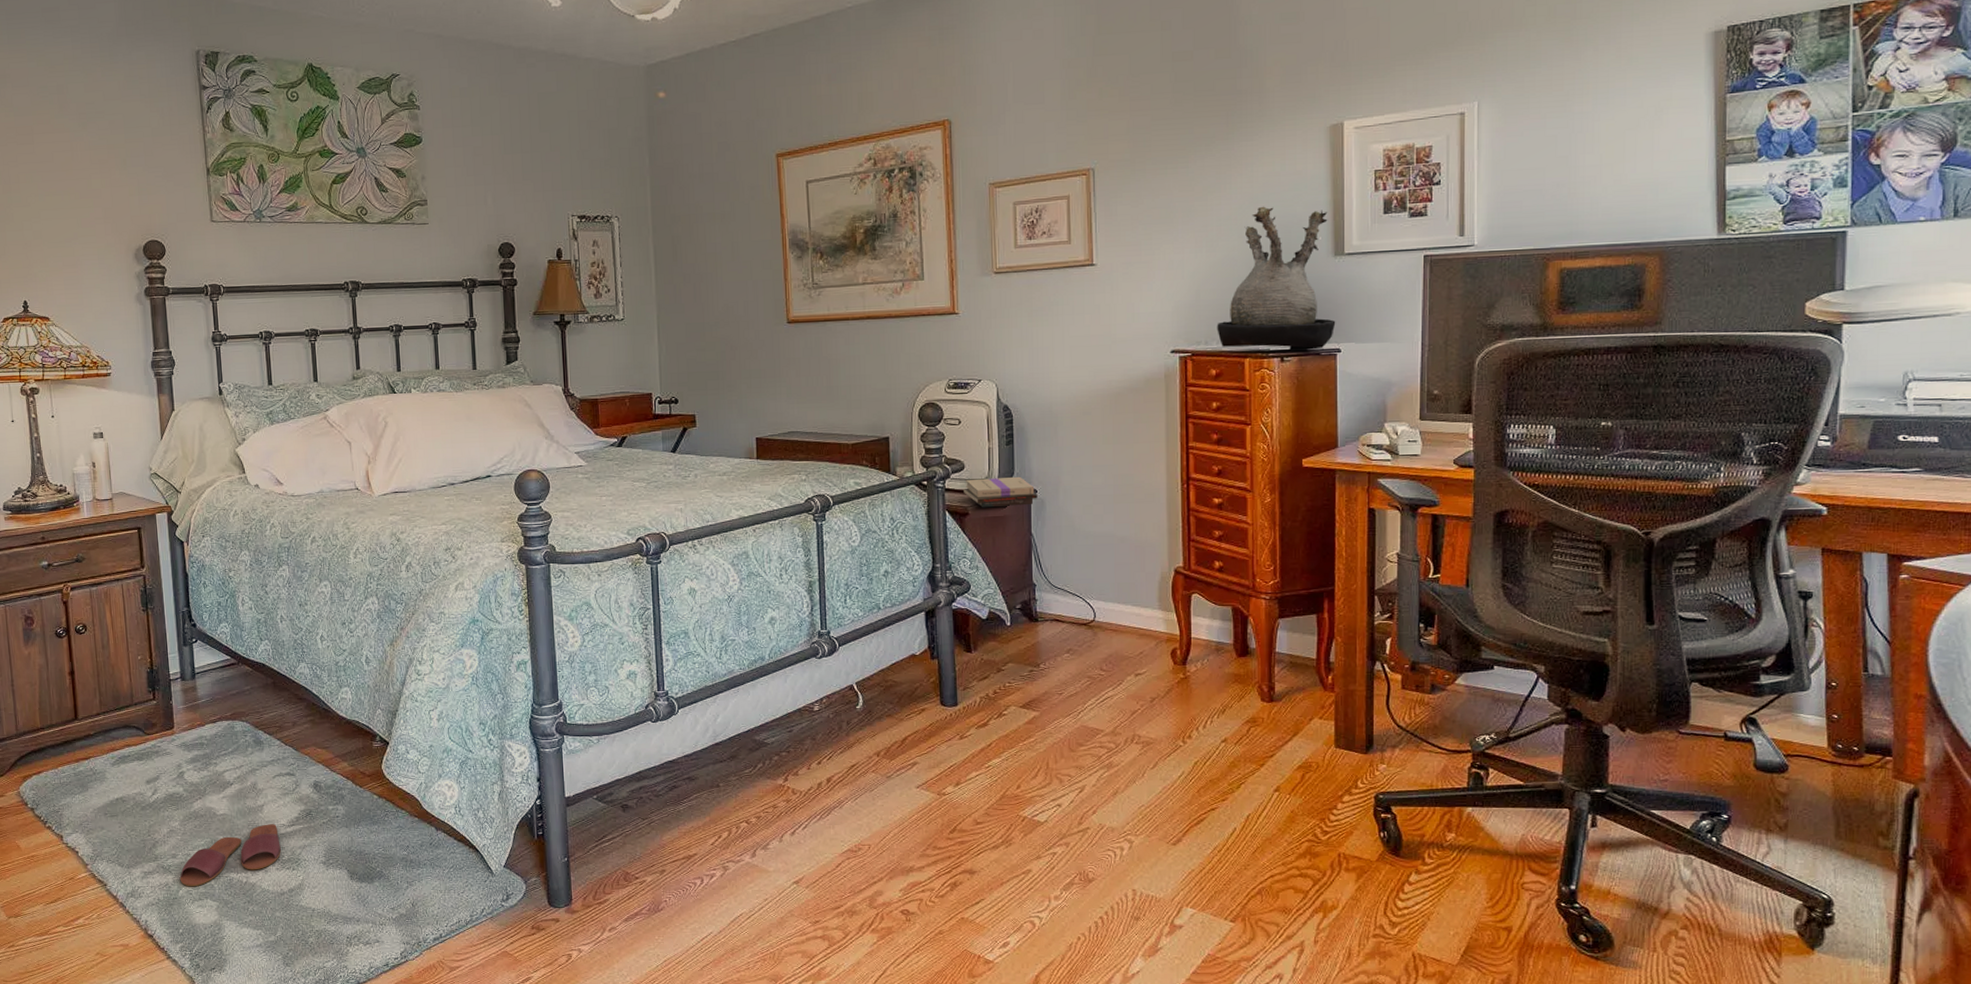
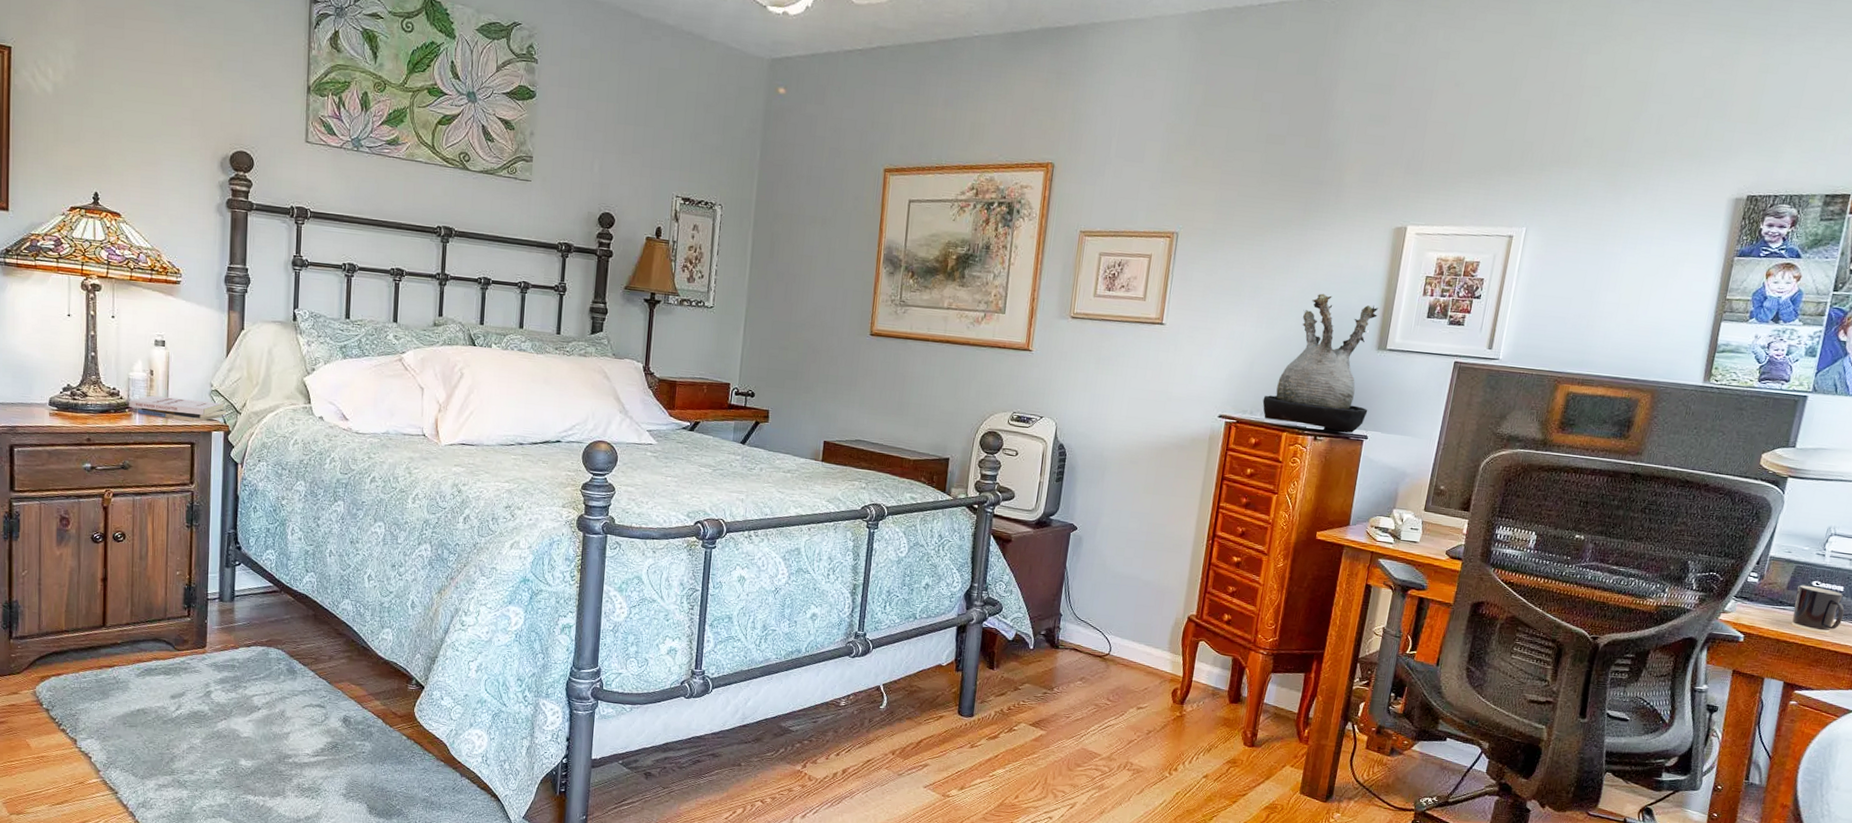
books: none [76,484,168,508] -> present [129,395,227,422]
slippers: present [180,824,281,887] -> none [195,751,302,805]
books: present [964,476,1038,508] -> none [1010,508,1077,541]
mug: none [1880,441,1946,493] -> present [1791,584,1845,634]

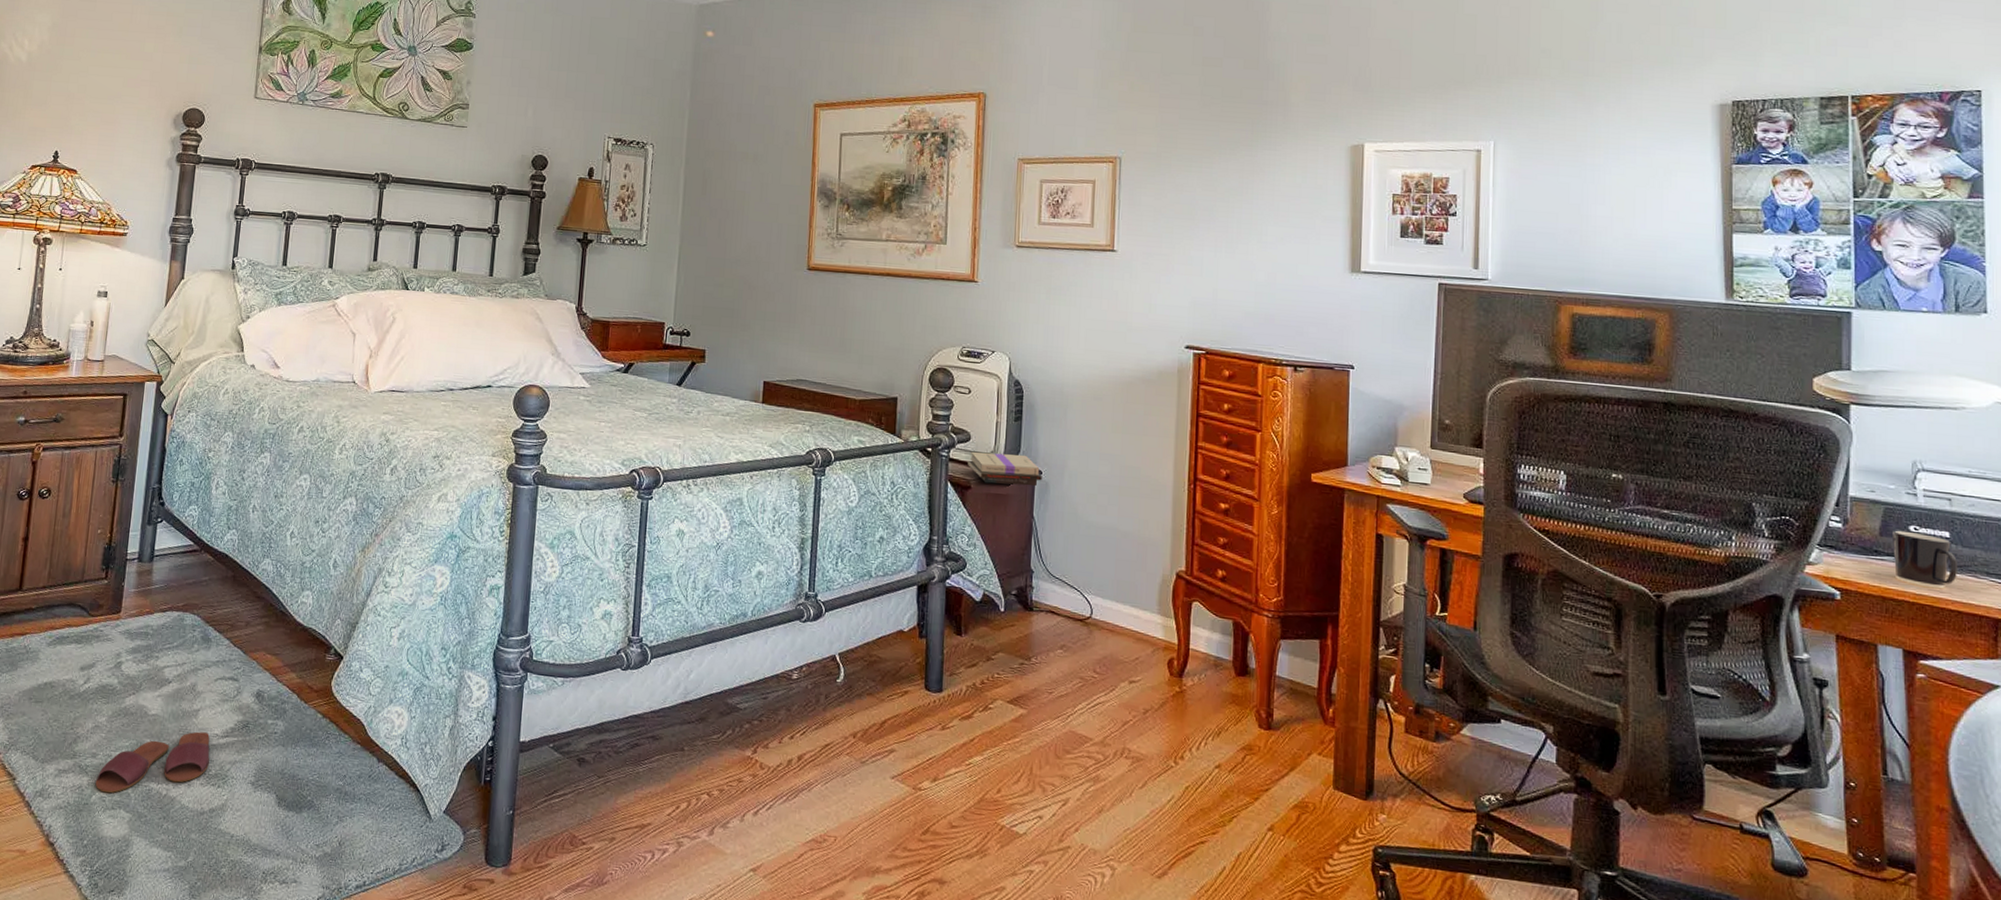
books: present [129,395,227,422] -> none [67,346,162,373]
slippers: none [195,751,302,805] -> present [95,731,210,794]
books: none [1010,508,1077,541] -> present [968,451,1042,487]
plant: present [1262,293,1379,434] -> none [1232,215,1350,364]

